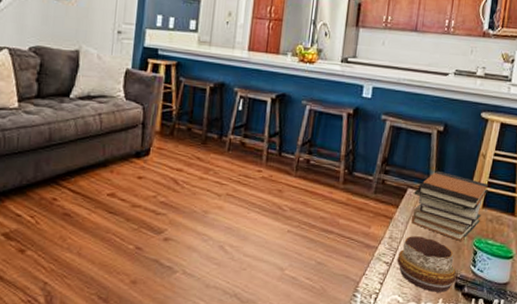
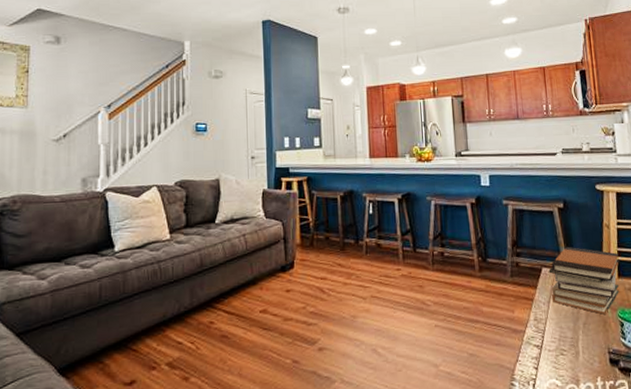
decorative bowl: present [397,236,457,292] -> none [546,314,610,371]

